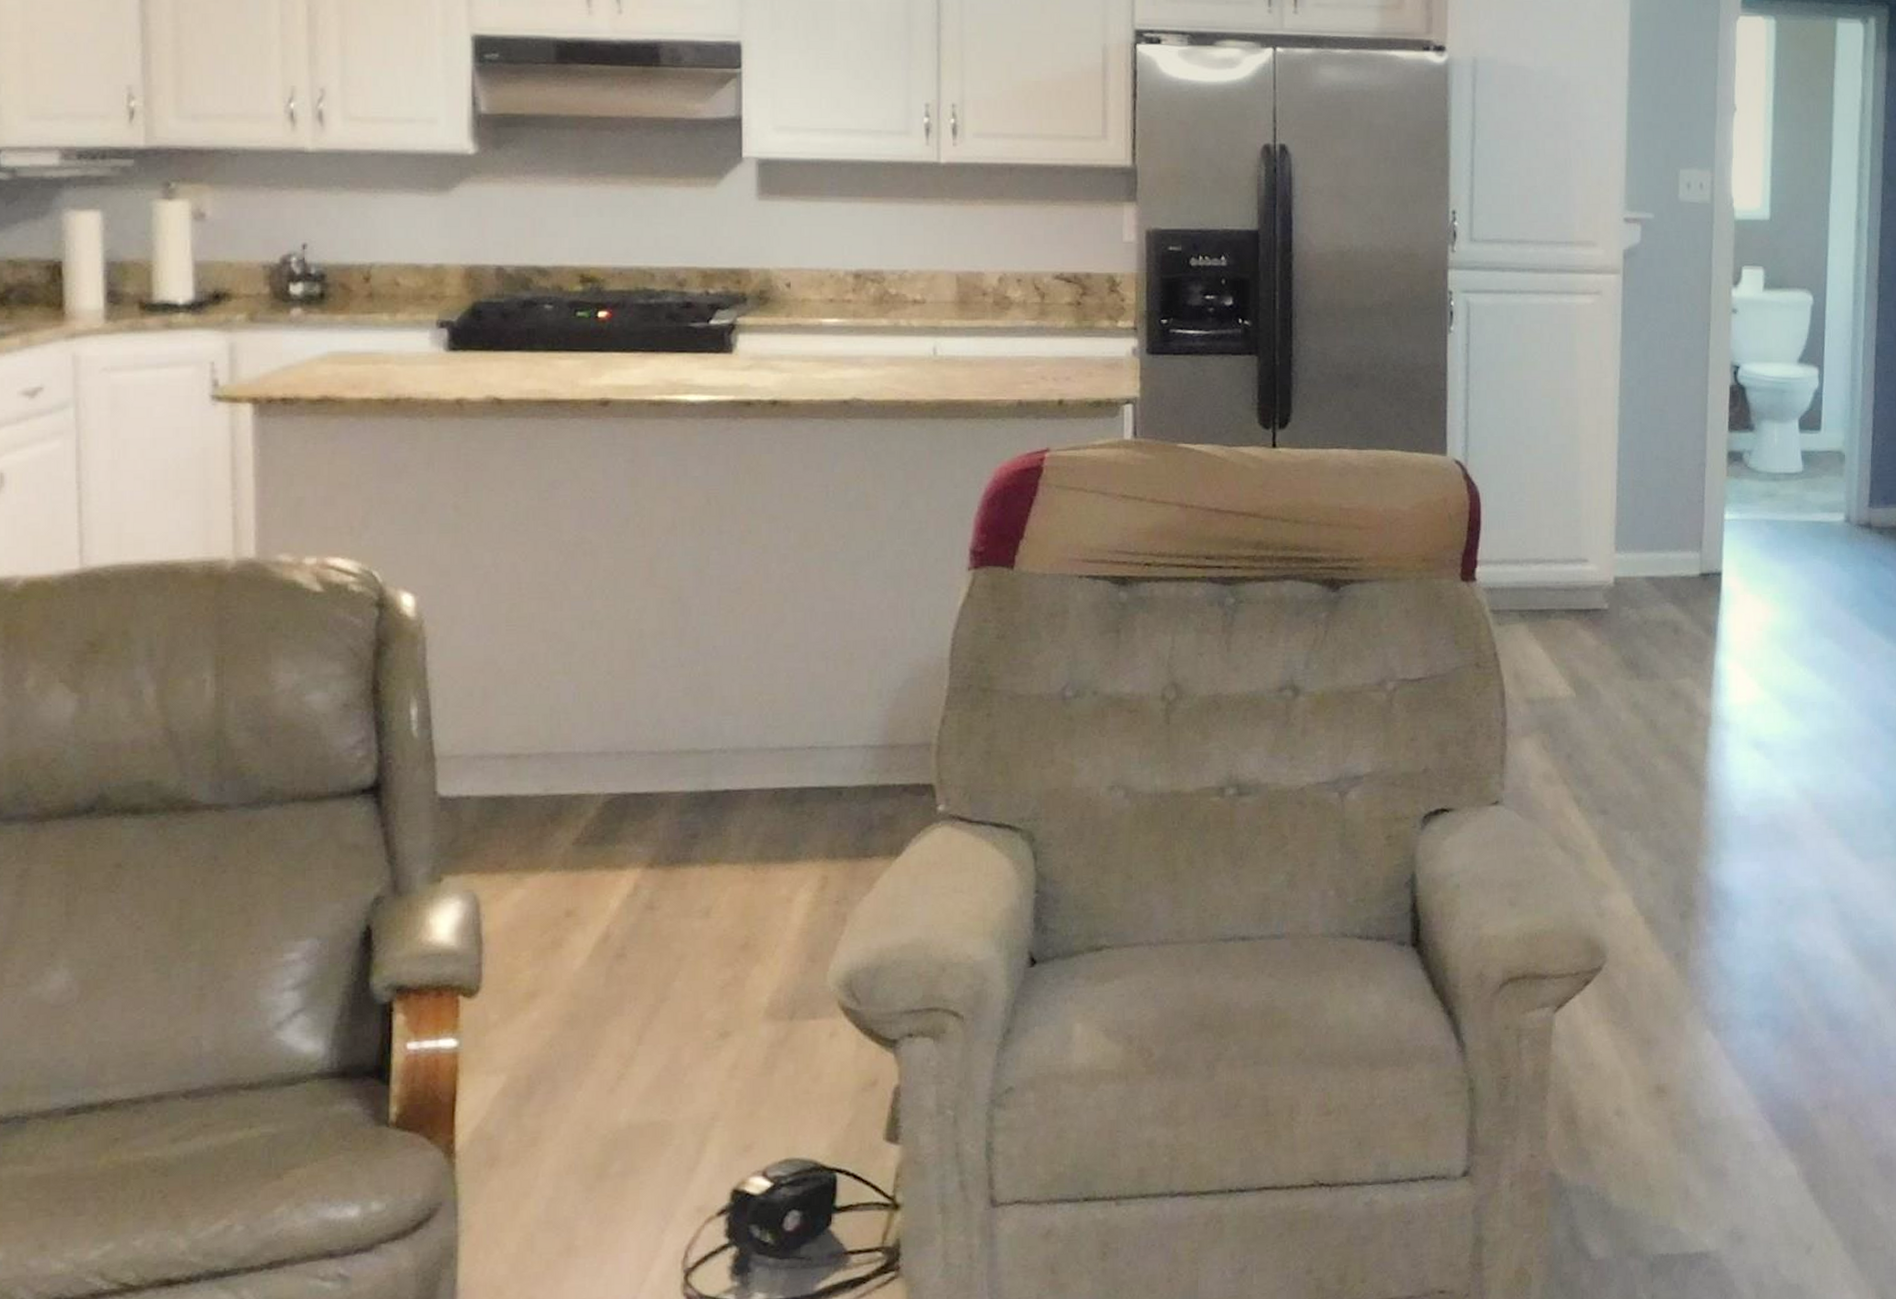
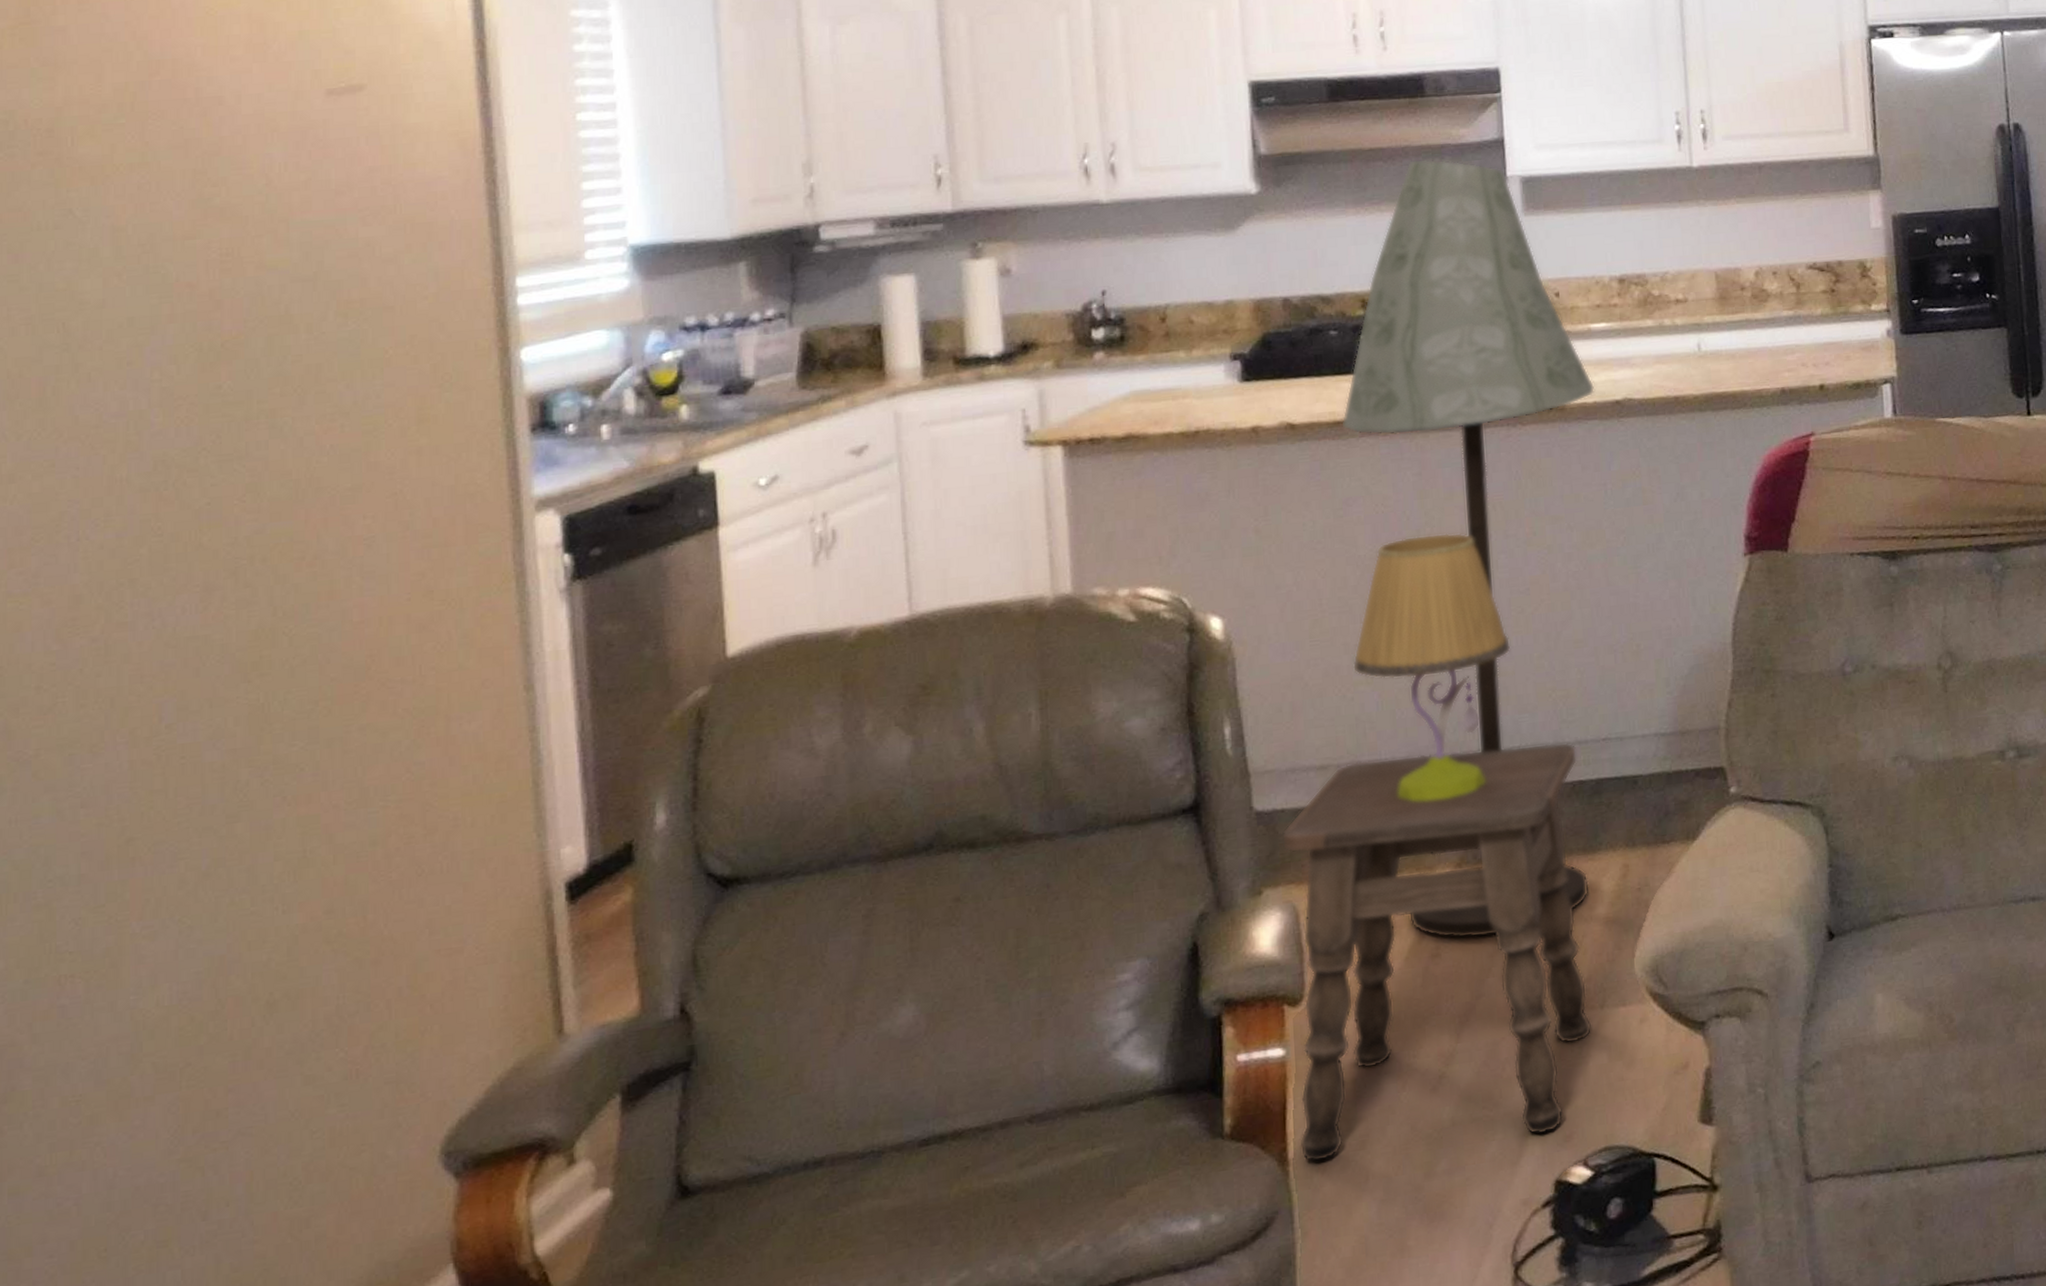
side table: none [465,748,781,1156] -> present [1281,742,1592,1163]
table lamp: none [549,524,718,798] -> present [1352,533,1511,802]
floor lamp: none [552,131,823,940] -> present [1341,159,1595,939]

